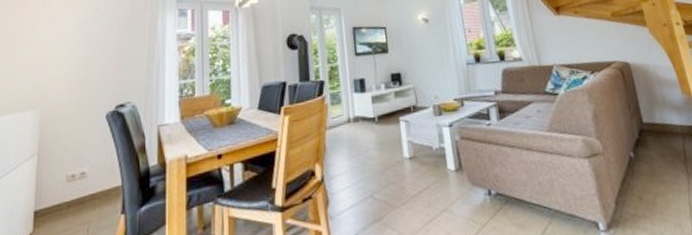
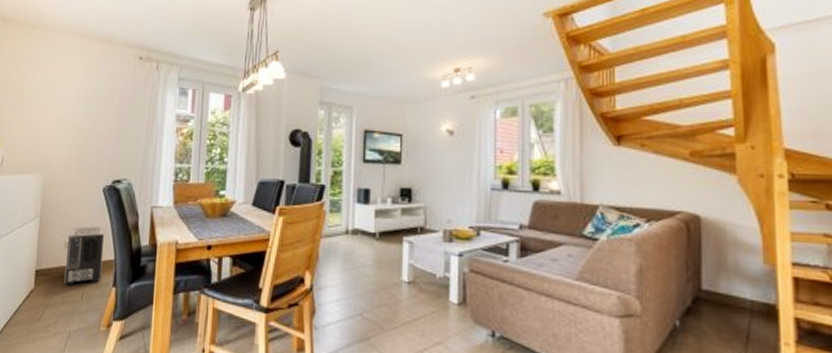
air purifier: none [67,153,110,222] -> present [64,226,106,286]

